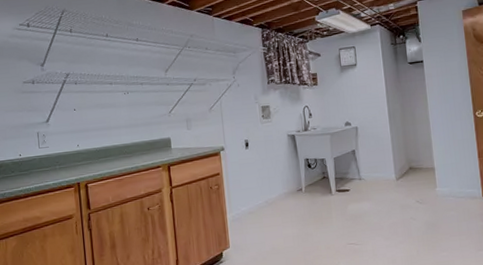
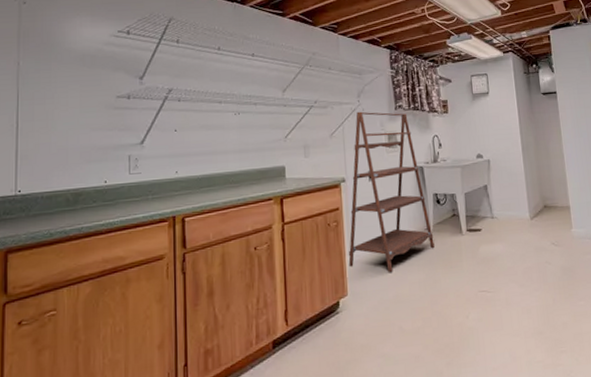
shelving unit: none [229,86,306,229] -> present [348,111,435,273]

